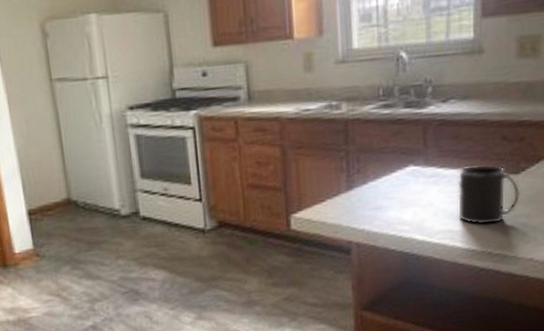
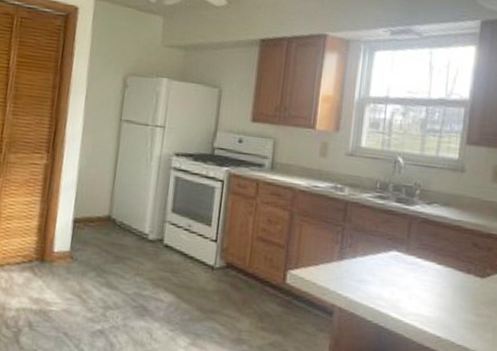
mug: present [458,165,520,225] -> none [429,262,484,317]

